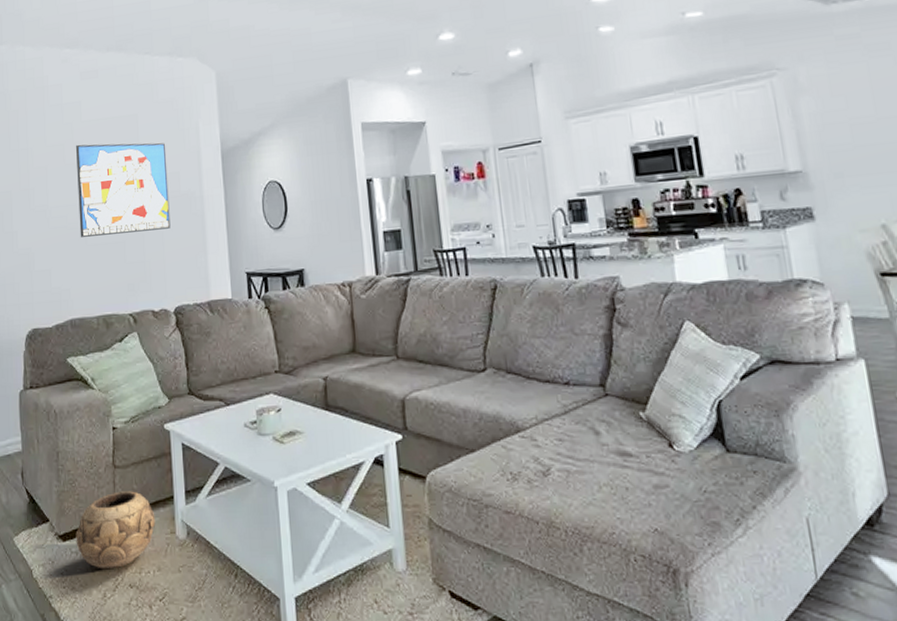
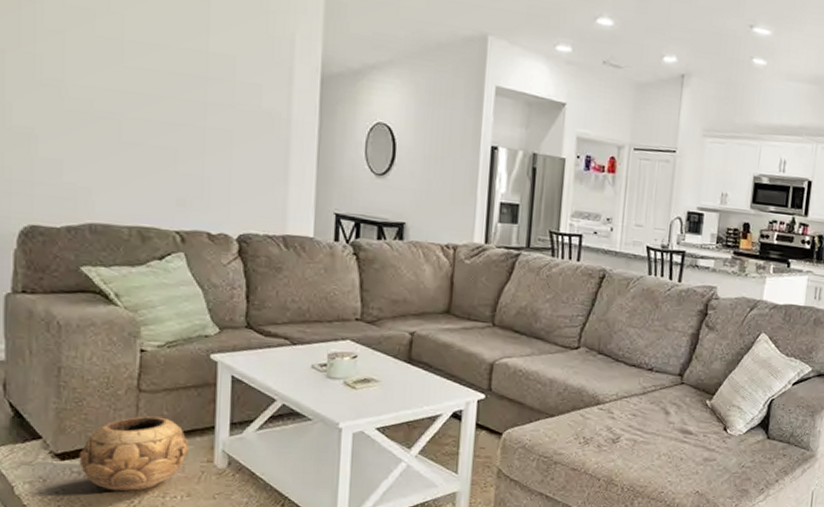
wall art: present [76,143,171,237] -> none [111,15,247,147]

